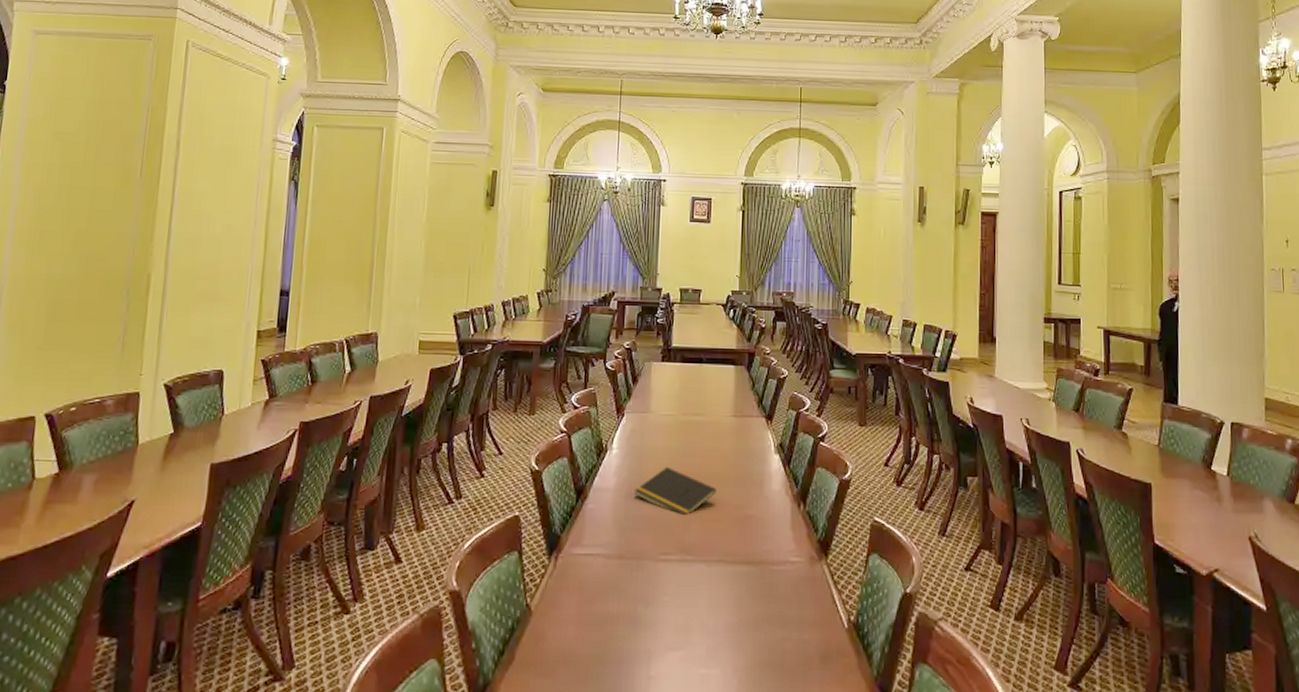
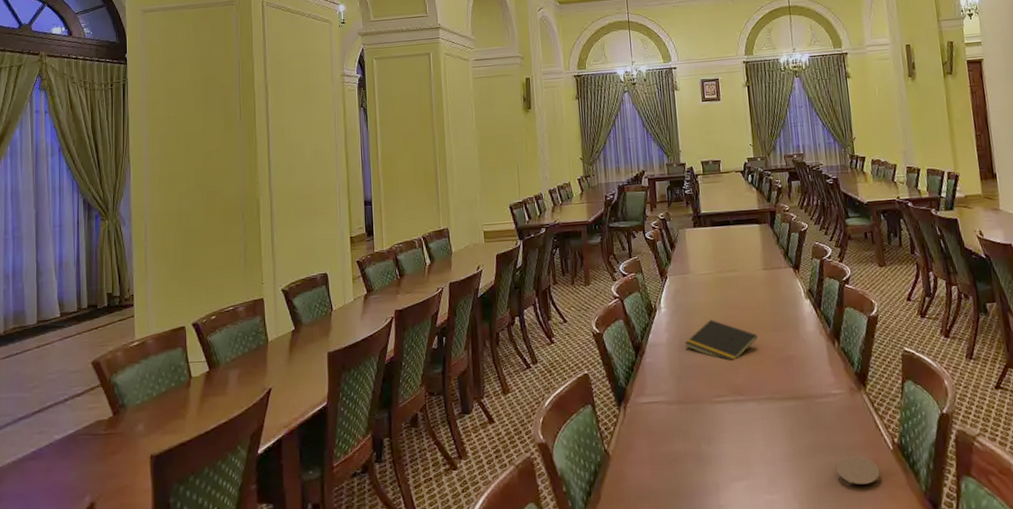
coaster: none [783,632,831,666] -> present [835,456,880,487]

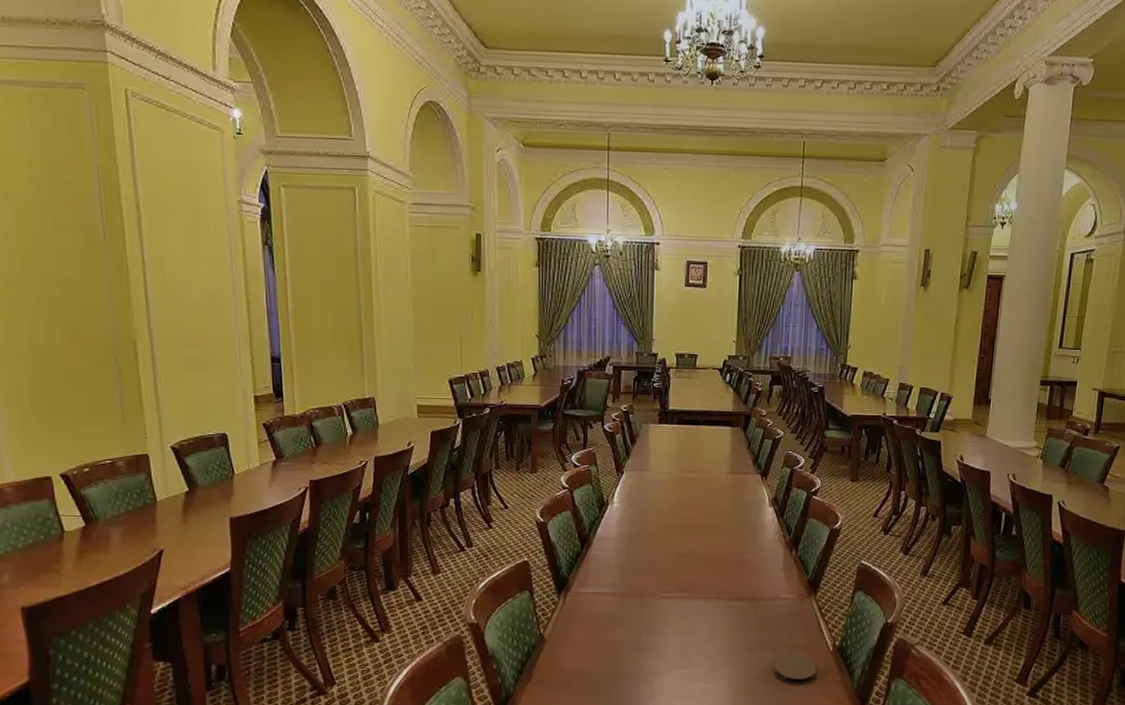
notepad: present [684,319,758,362] -> none [635,518,714,561]

